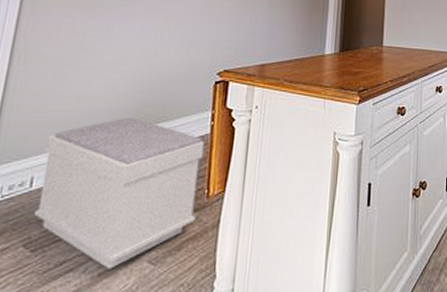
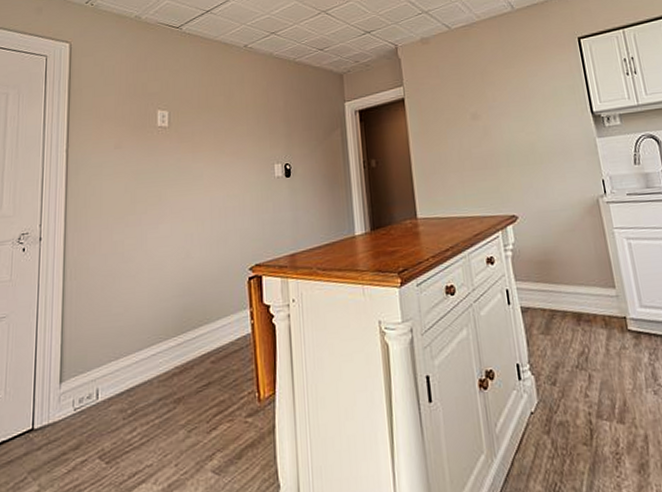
bench: present [35,118,205,270] -> none [104,323,251,480]

